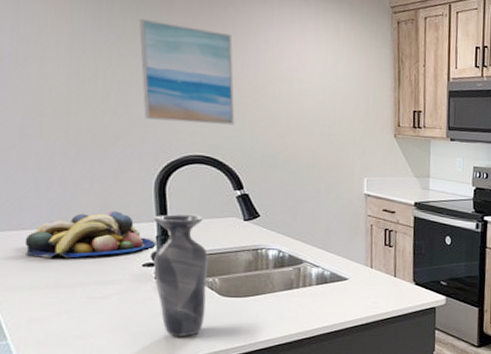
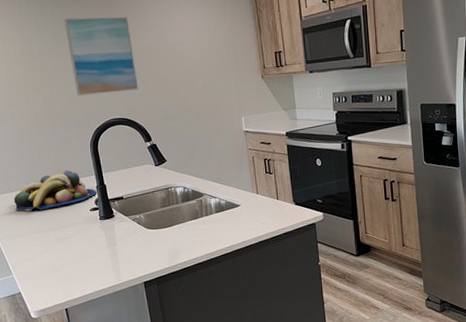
vase: present [153,214,208,337] -> none [92,165,138,264]

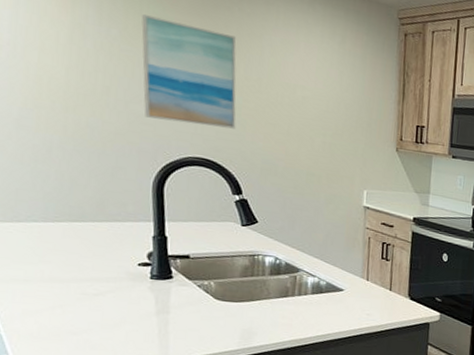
fruit bowl: present [13,170,97,211] -> none [19,208,153,254]

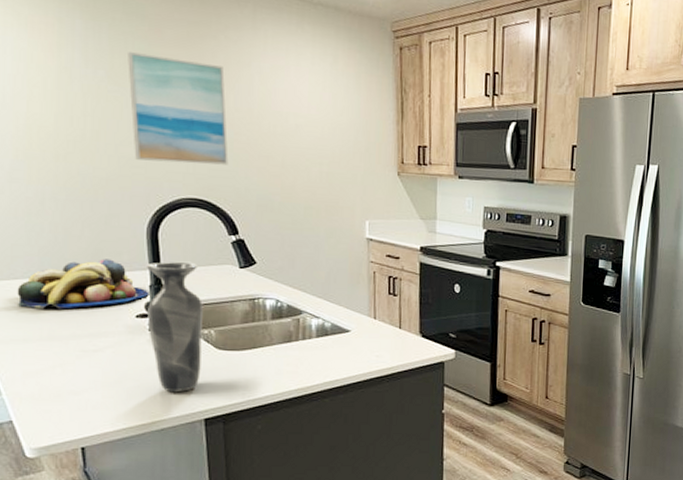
fruit bowl: none [19,208,153,254] -> present [17,259,150,309]
vase: none [149,215,204,338] -> present [145,261,203,393]

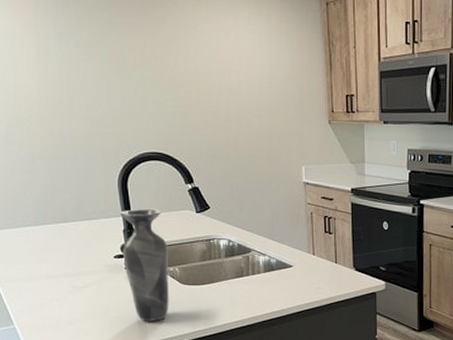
fruit bowl: present [17,259,150,309] -> none [19,208,124,252]
wall art: present [128,52,229,165] -> none [92,24,182,122]

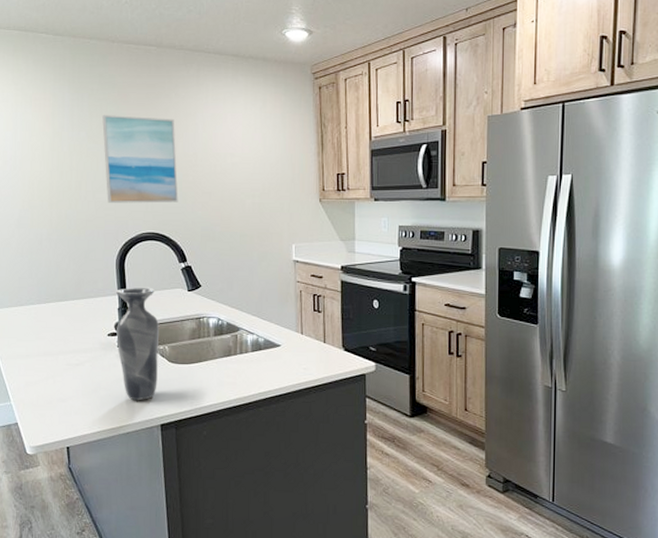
wall art: none [92,24,182,122] -> present [102,115,179,203]

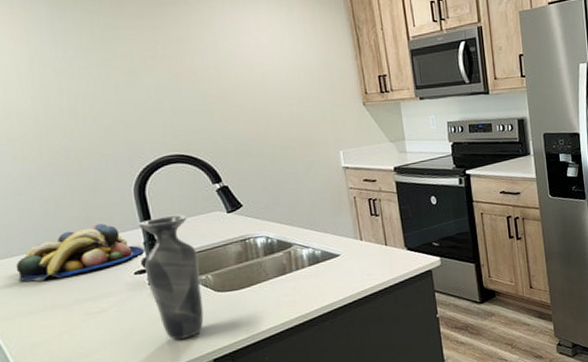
fruit bowl: none [22,287,118,330] -> present [15,223,145,282]
wall art: present [102,115,179,203] -> none [94,28,203,127]

